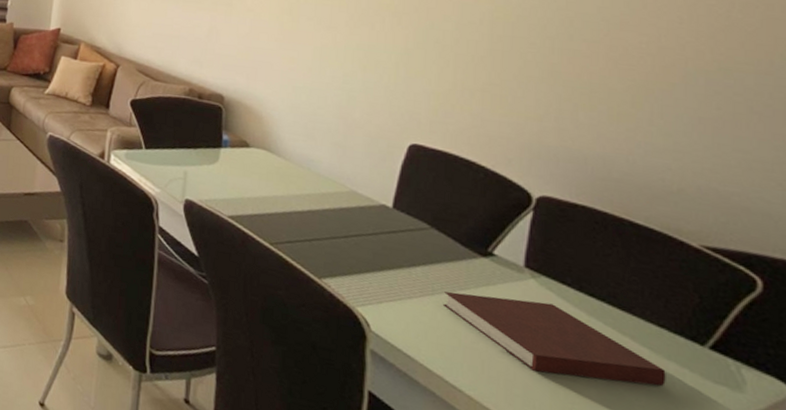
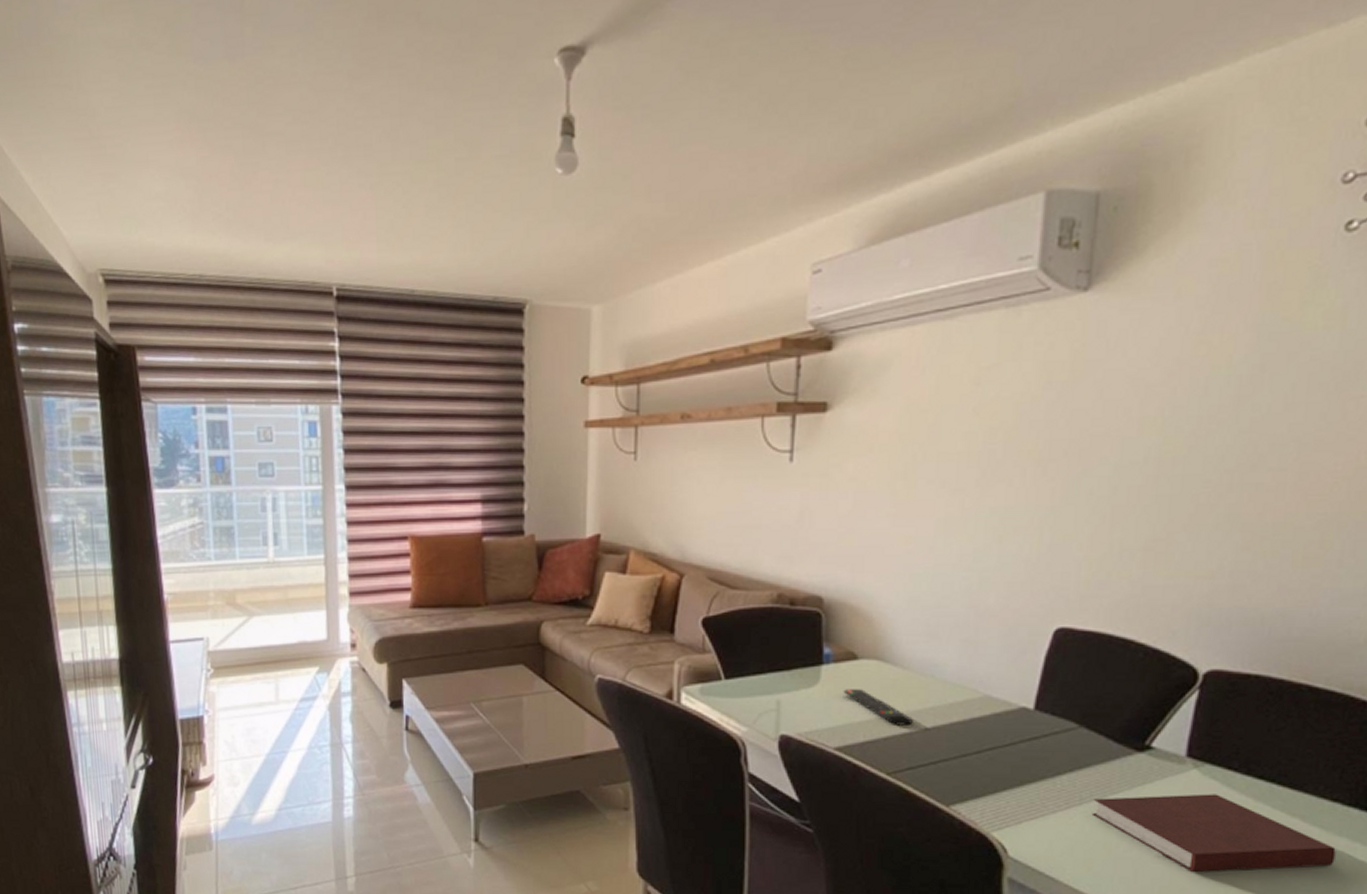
remote control: none [237,170,292,206] -> present [843,689,913,726]

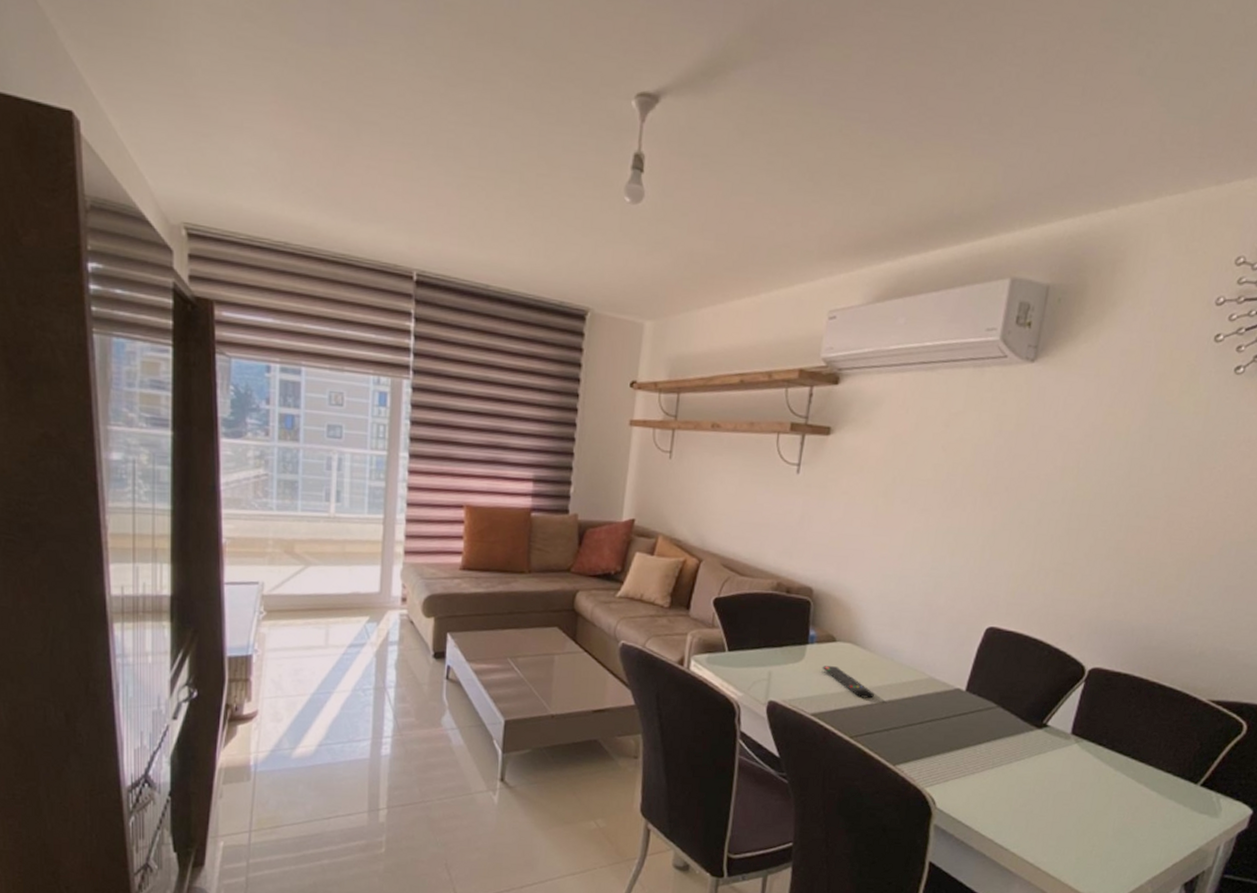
notebook: present [1091,794,1336,872] -> none [1000,763,1167,824]

